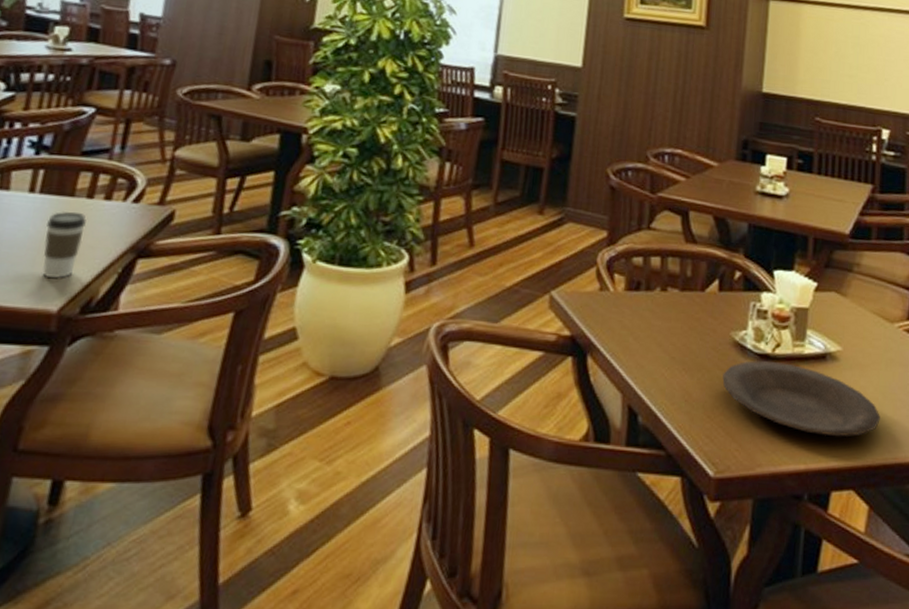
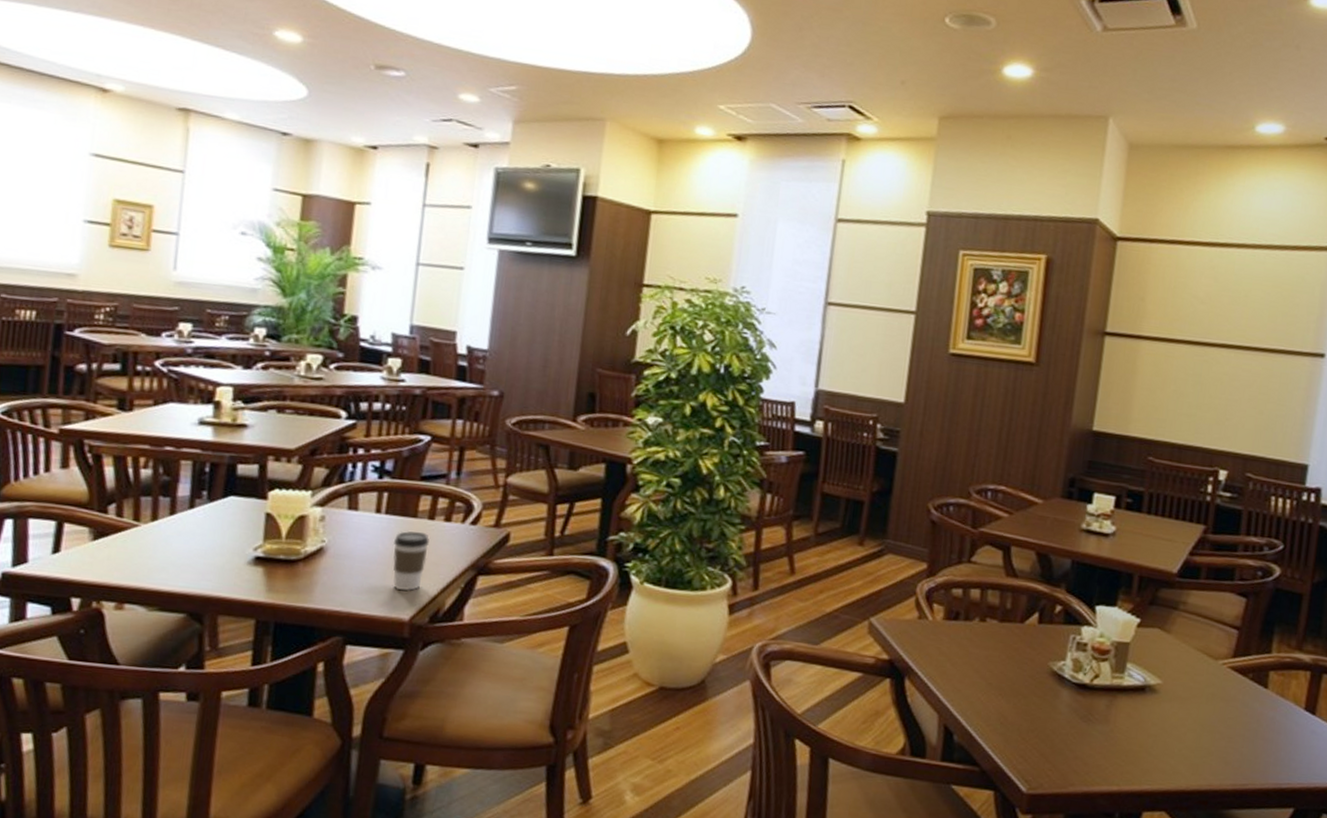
plate: present [722,360,880,437] -> none [1038,689,1198,763]

